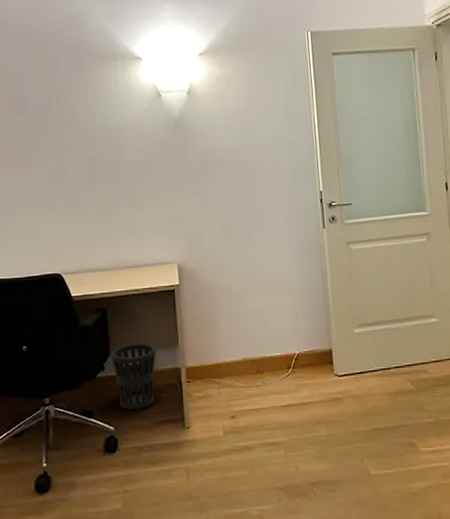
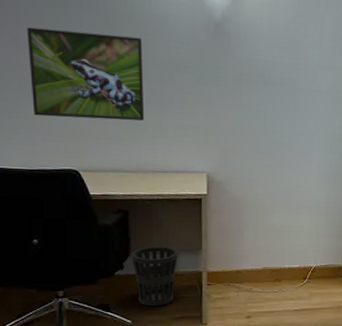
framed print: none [18,145,117,227] -> present [27,27,145,121]

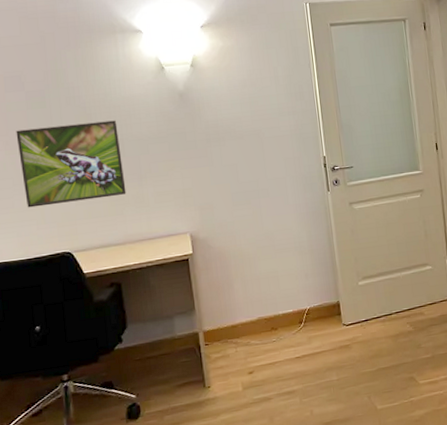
wastebasket: present [131,246,178,307] -> none [128,312,174,378]

